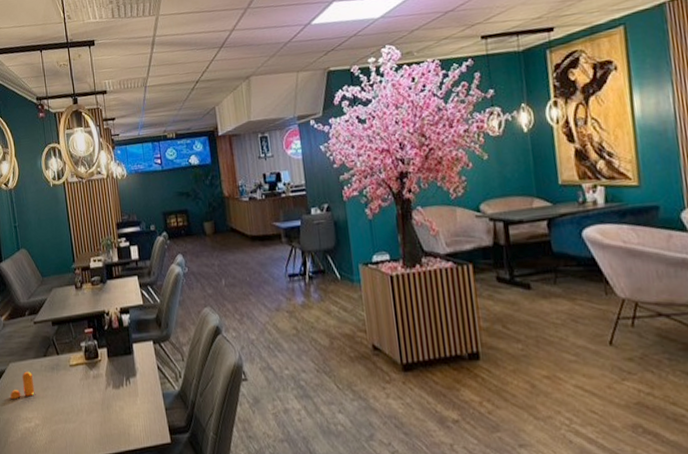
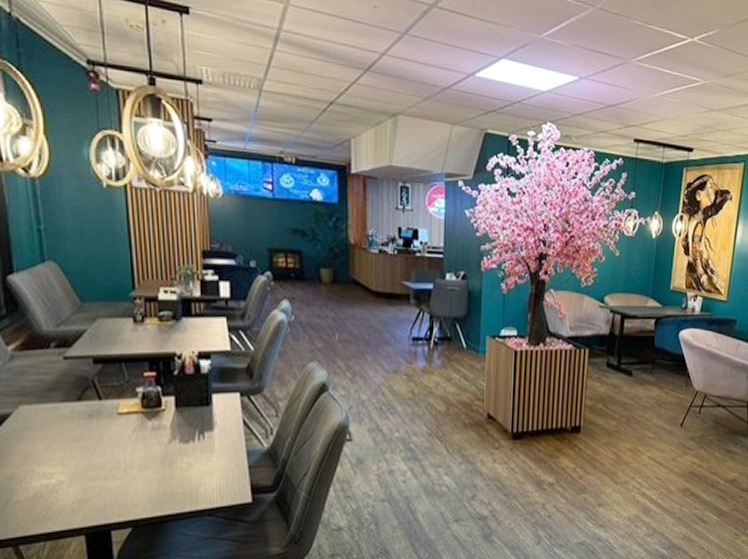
pepper shaker: present [9,371,35,400] -> none [17,417,60,451]

